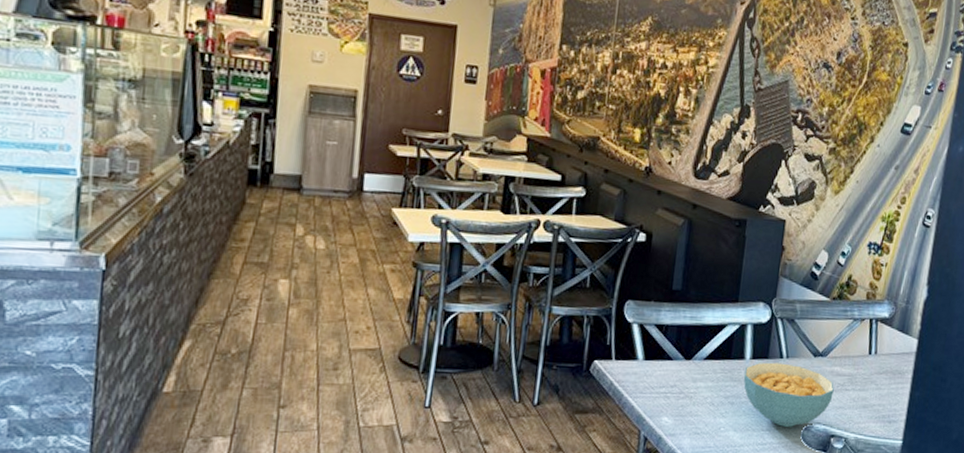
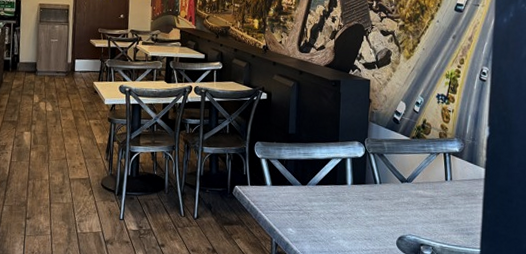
cereal bowl: present [743,362,834,427] -> none [347,187,420,237]

